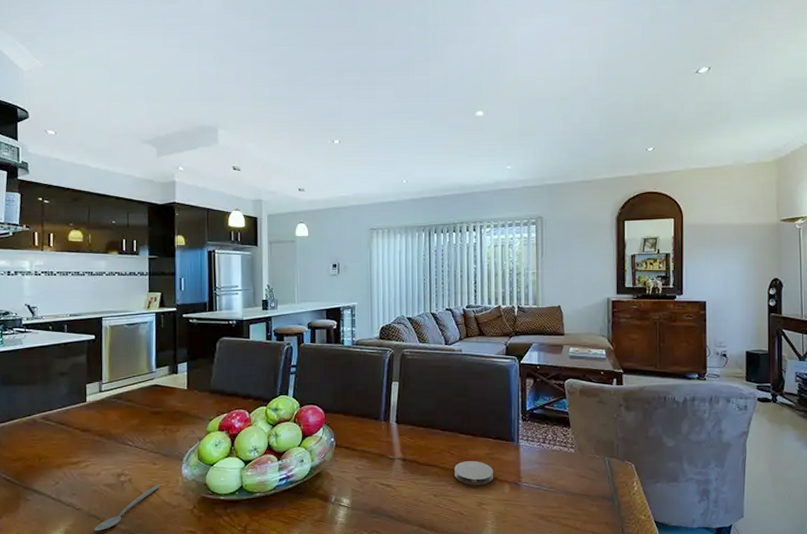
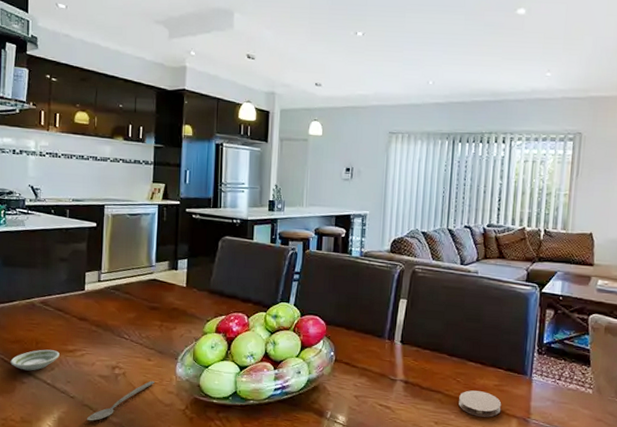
saucer: none [13,464,64,487] -> present [10,349,60,371]

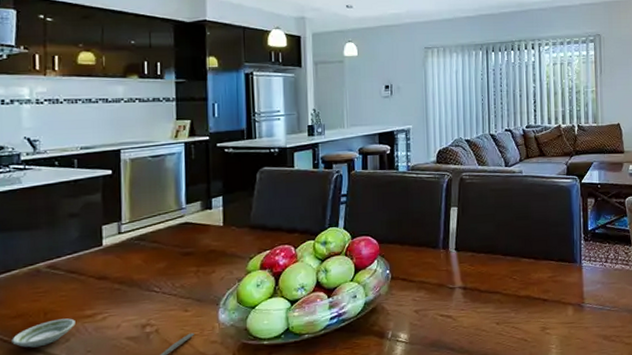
coaster: present [459,390,502,418] -> none [517,285,557,310]

